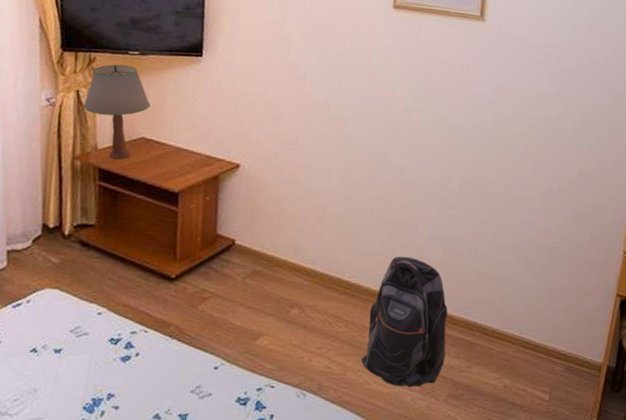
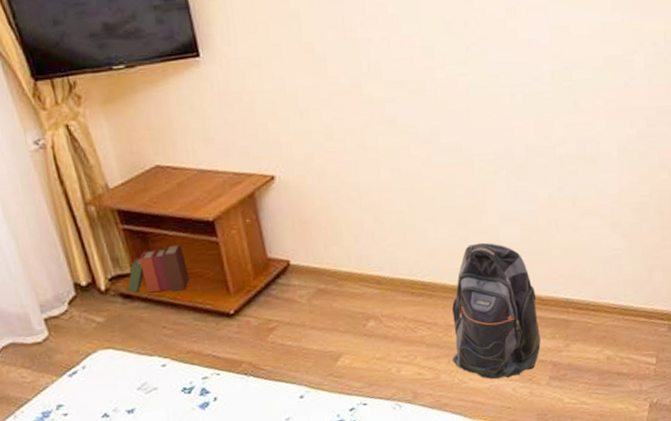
table lamp: present [82,64,151,160] -> none [77,83,155,197]
books: none [88,206,146,249] -> present [127,244,190,293]

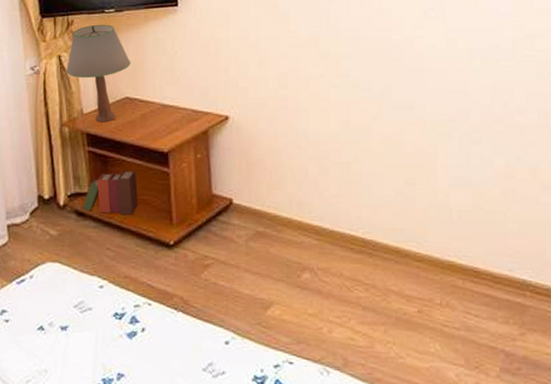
table lamp: none [77,83,155,197] -> present [65,24,131,123]
backpack: present [452,242,541,380] -> none [390,205,491,362]

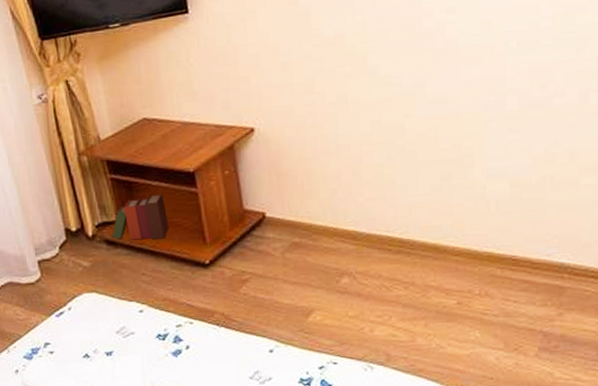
table lamp: present [65,24,131,123] -> none [75,41,145,148]

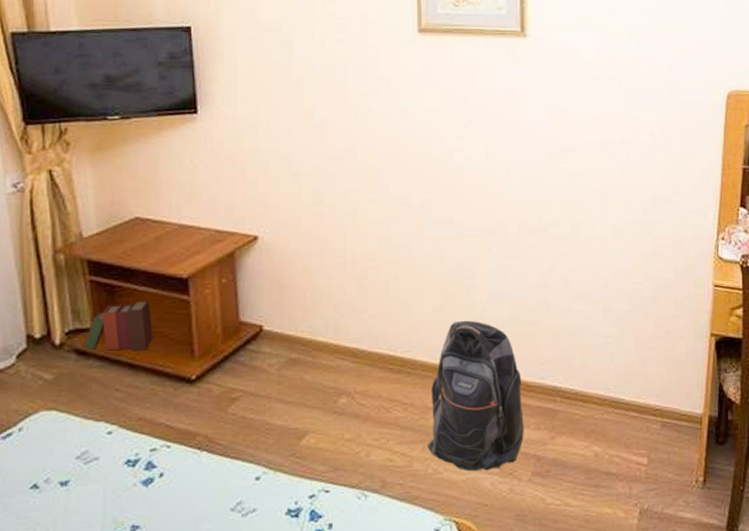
backpack: none [430,199,529,347] -> present [428,320,524,472]

